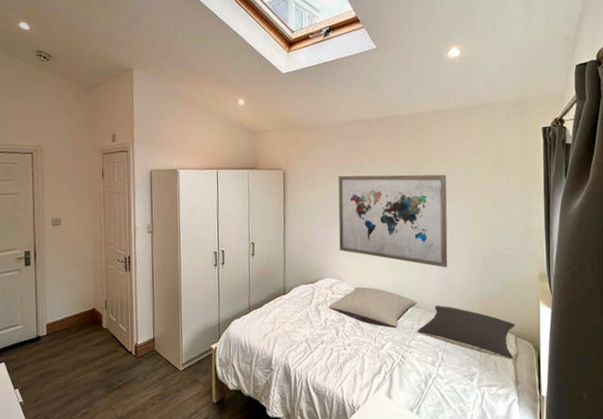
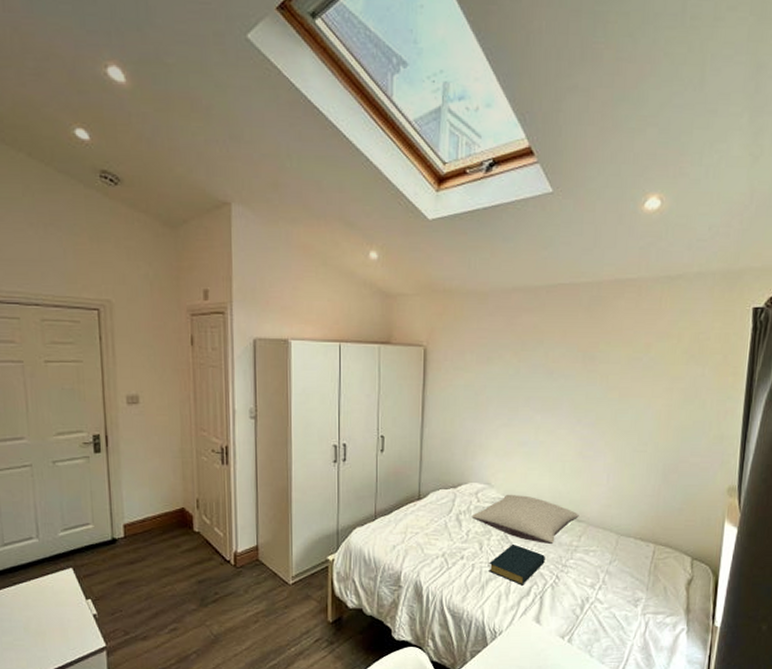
wall art: present [338,174,448,268] -> none [490,357,629,476]
hardback book: none [345,329,392,365] -> present [489,543,545,585]
pillow: present [417,305,515,360] -> none [576,519,693,584]

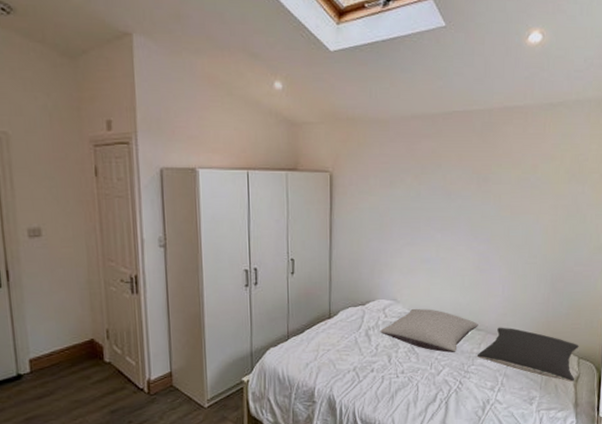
hardback book: present [489,543,545,585] -> none [397,354,449,393]
pillow: none [576,519,693,584] -> present [476,327,579,382]

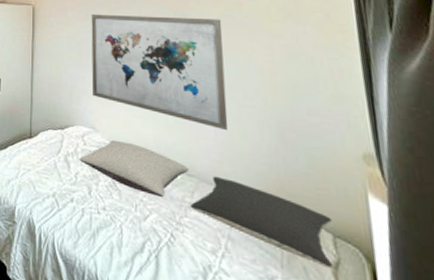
wall art: none [395,180,518,287] -> present [91,14,228,131]

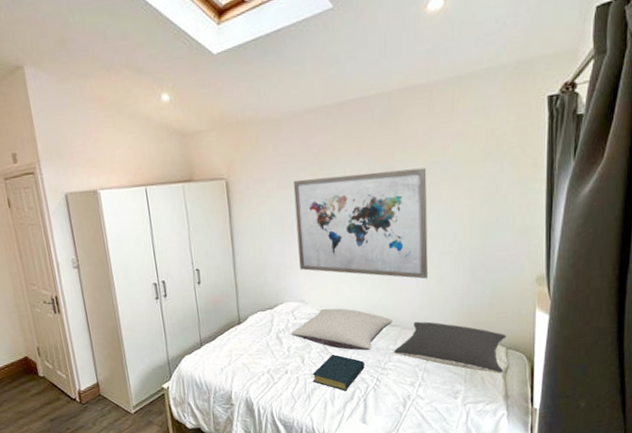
hardback book: none [99,191,157,240] -> present [312,354,365,391]

